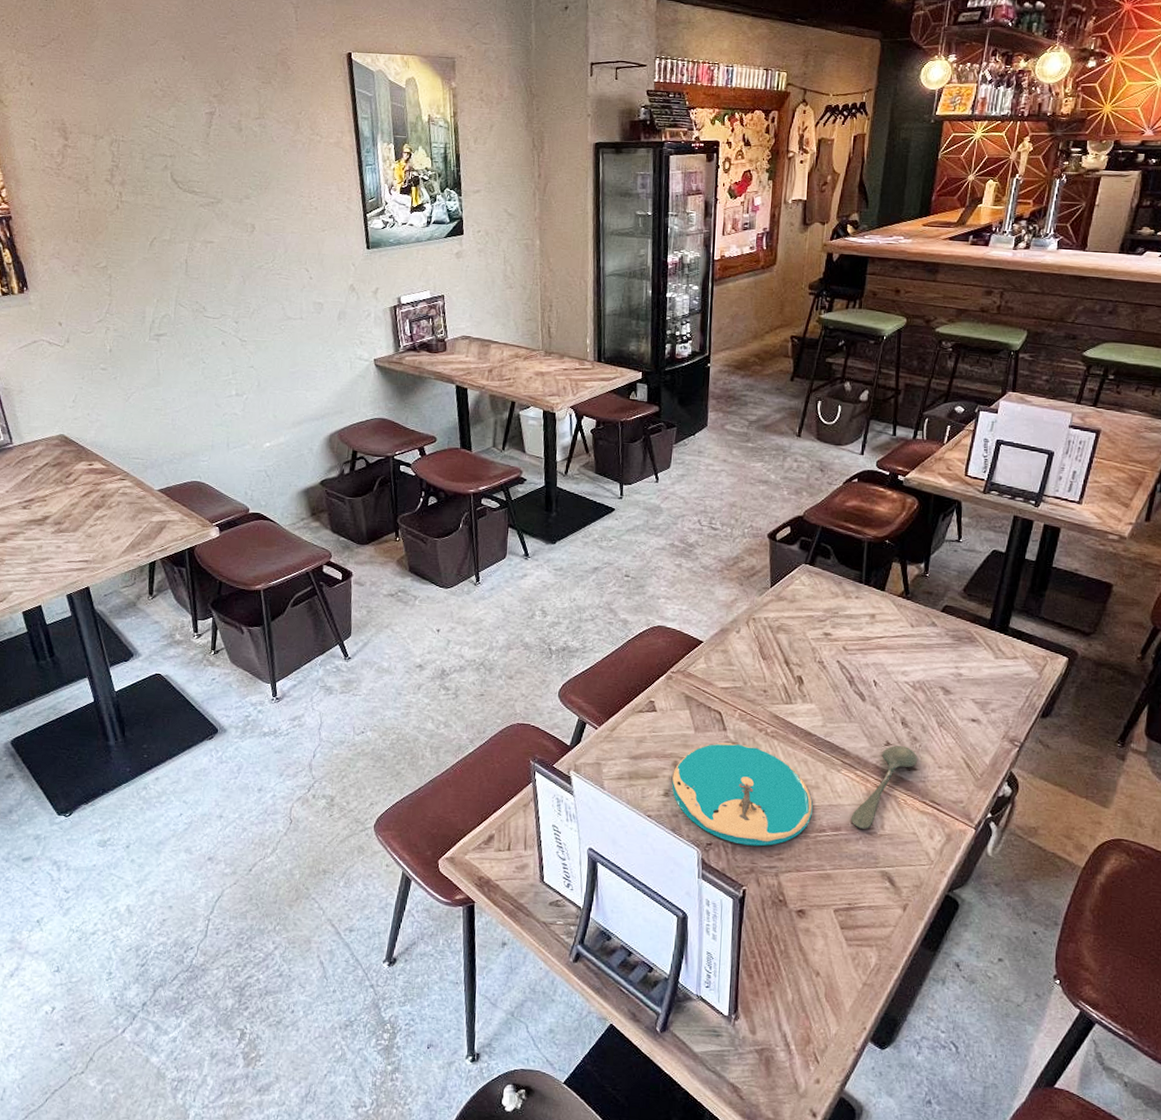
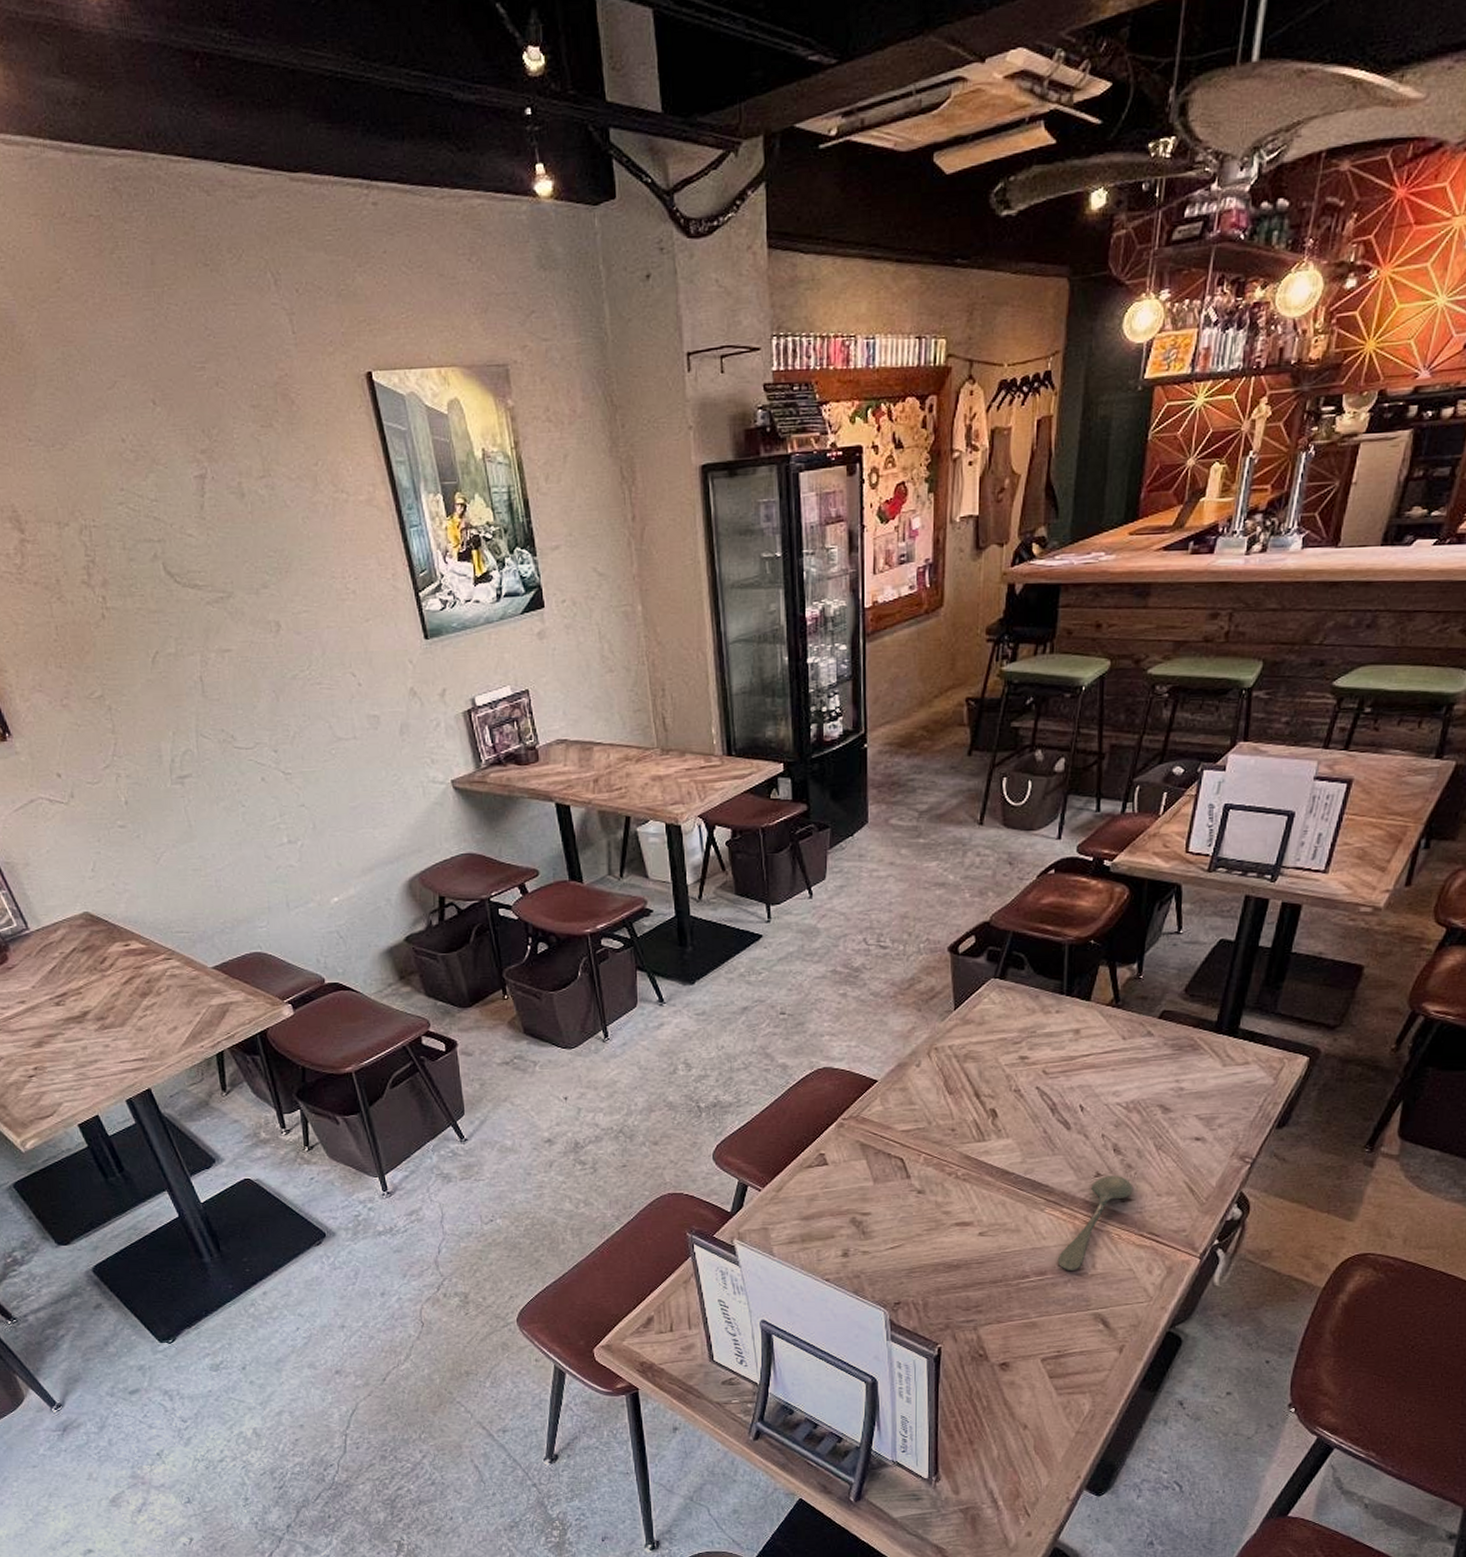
plate: present [672,742,813,847] -> none [851,1191,1013,1301]

